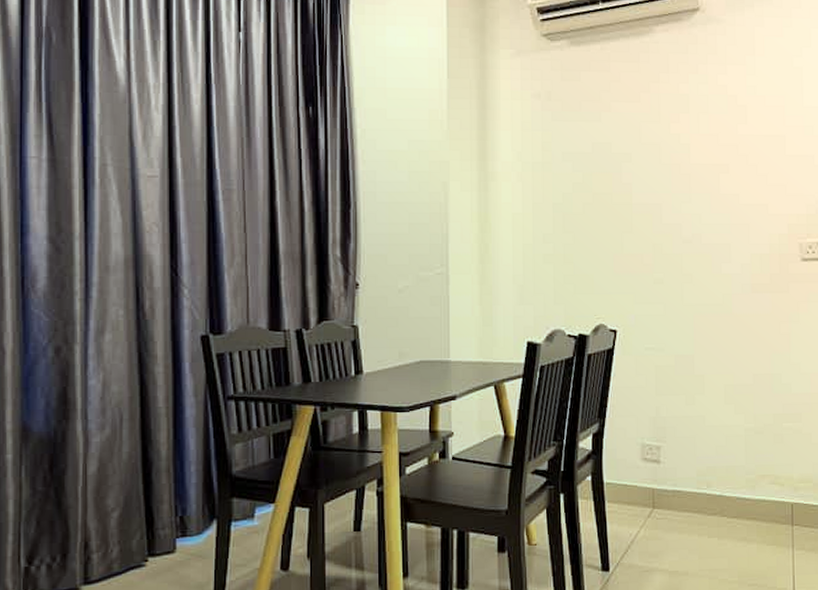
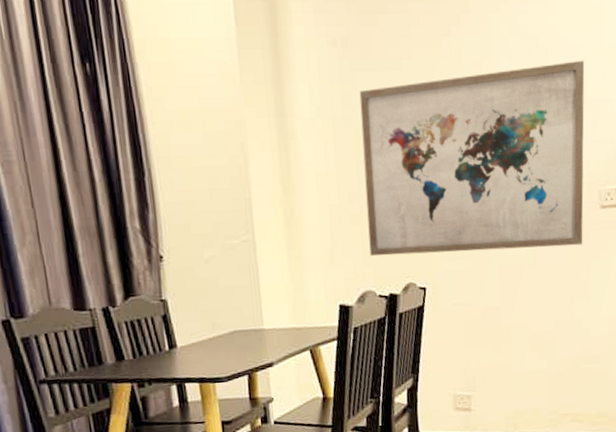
wall art: none [559,118,784,297] -> present [359,60,585,257]

